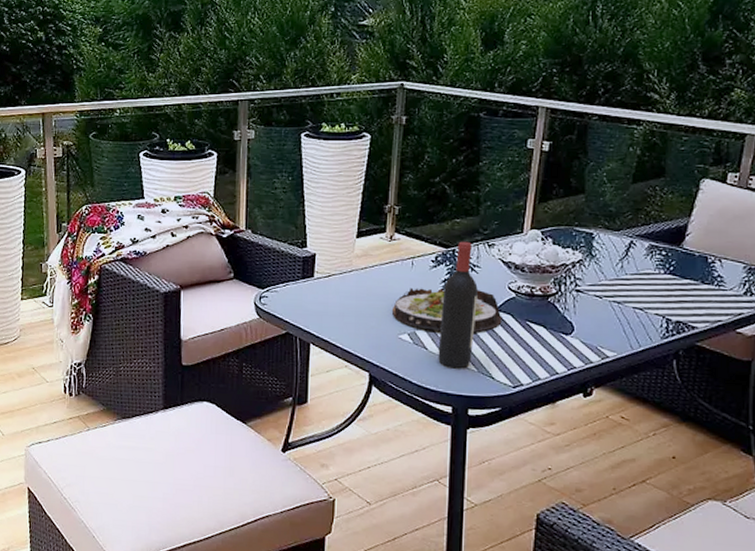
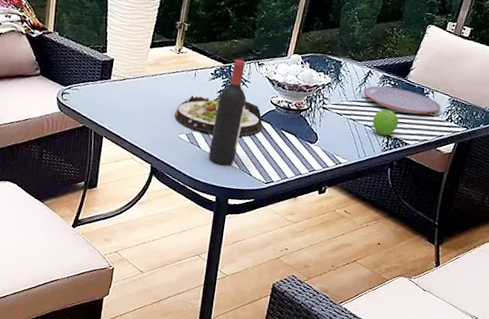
plate: none [626,258,734,290] -> present [363,85,441,114]
fruit: none [643,287,680,319] -> present [372,109,399,136]

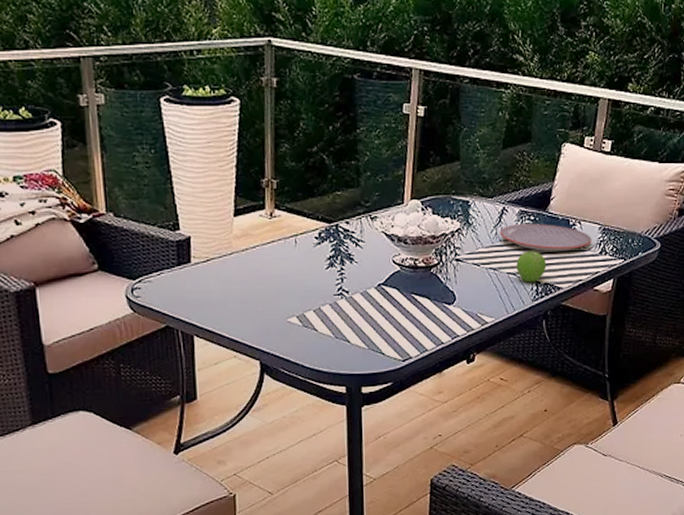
salad plate: present [175,95,263,136] -> none [279,265,389,310]
wine bottle: present [208,59,246,165] -> none [328,215,364,347]

